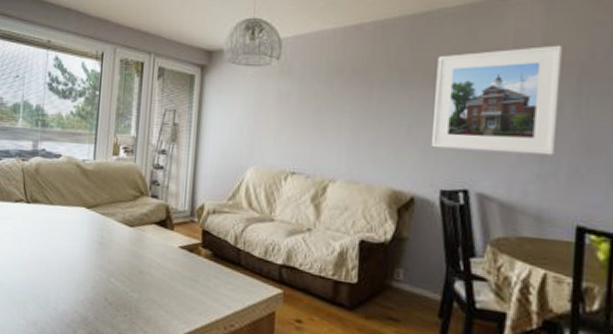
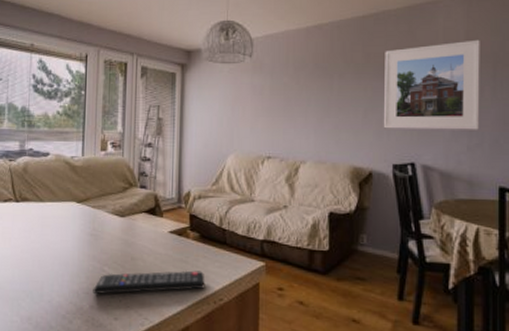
remote control: none [98,285,216,312] -> present [93,270,205,295]

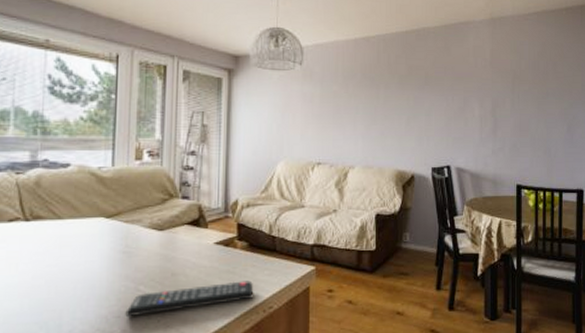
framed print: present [383,39,480,130] -> none [423,58,502,136]

